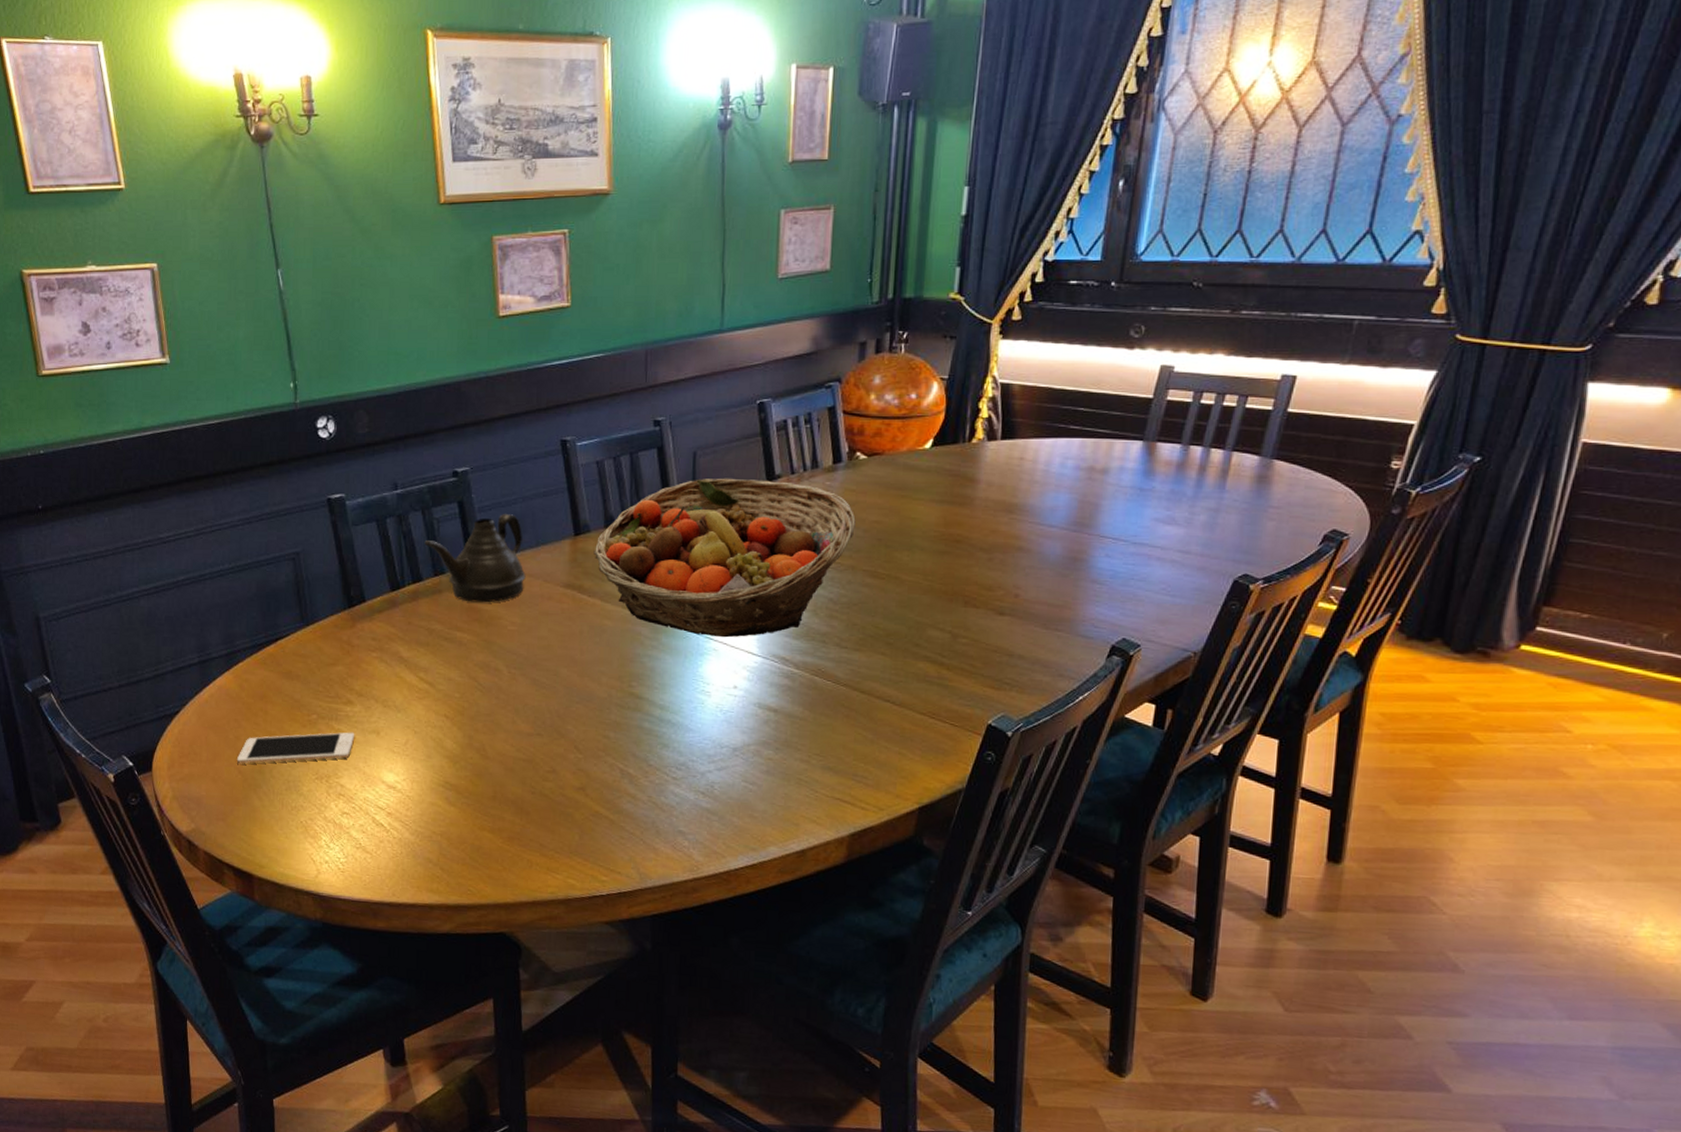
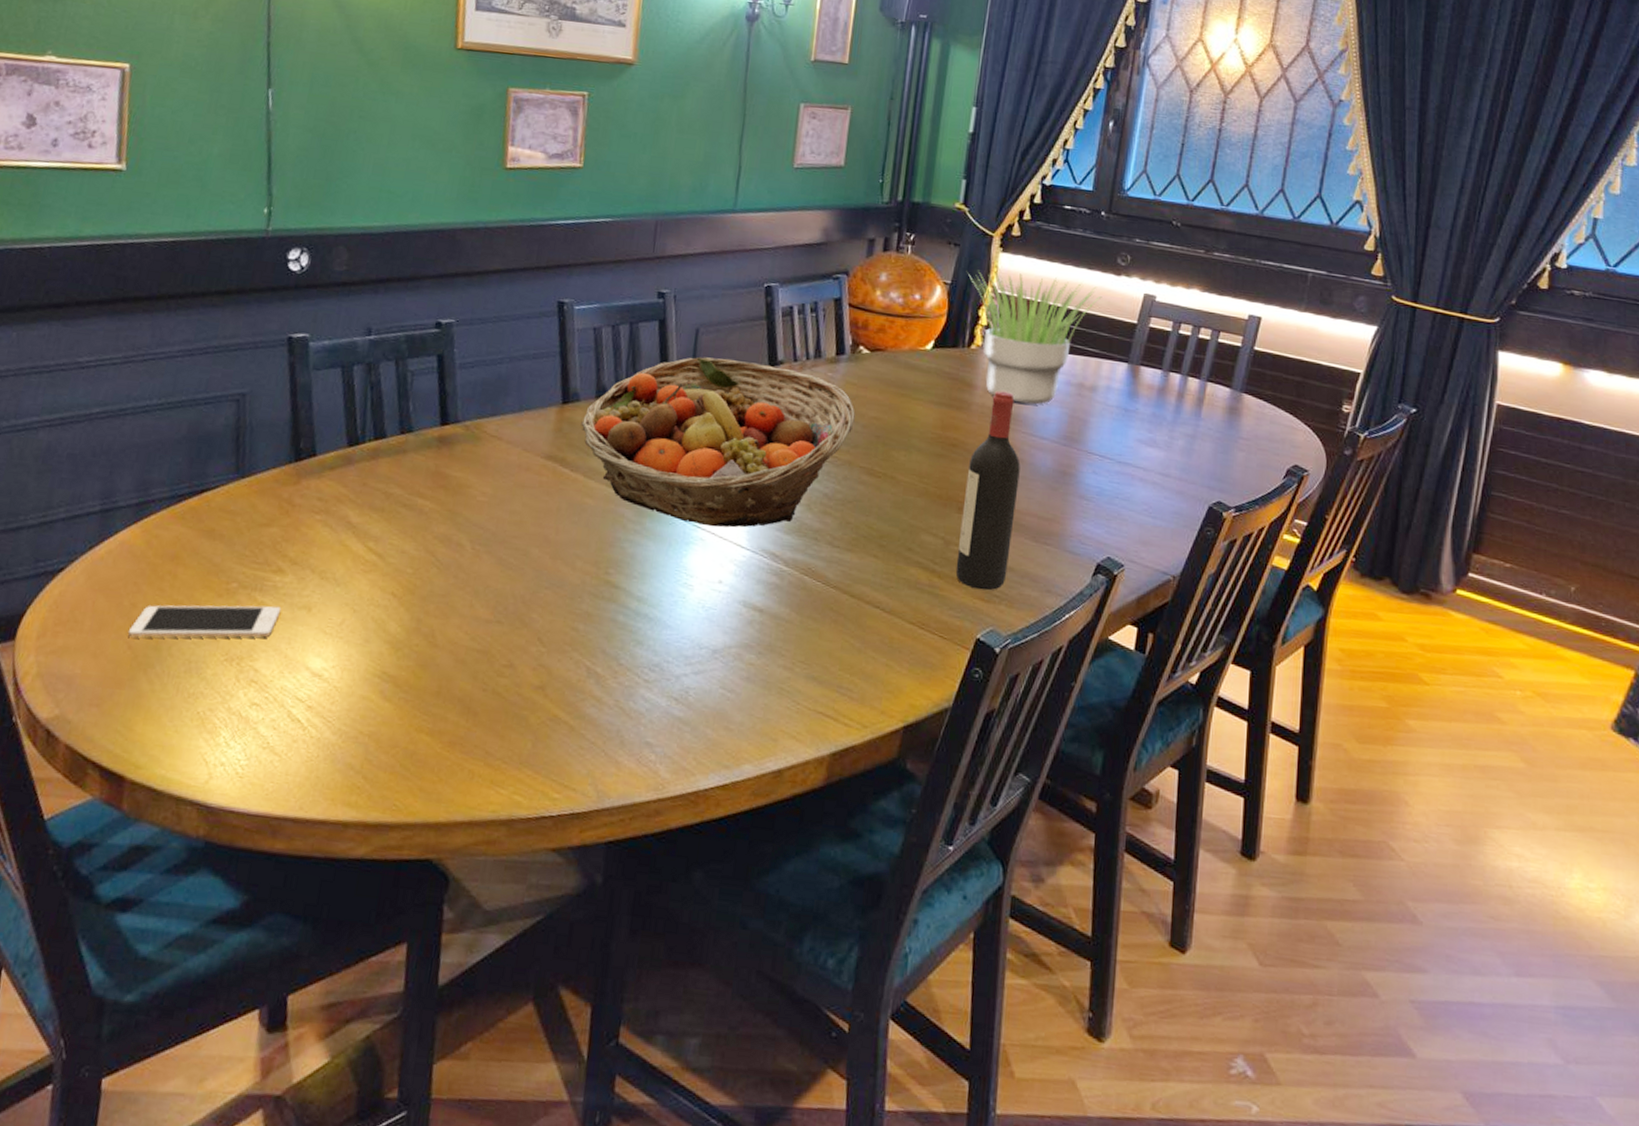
teapot: present [424,513,526,603] -> none [393,372,506,469]
wine bottle: none [964,483,1028,679] -> present [955,390,1021,591]
potted plant: none [966,359,1113,493] -> present [968,272,1102,405]

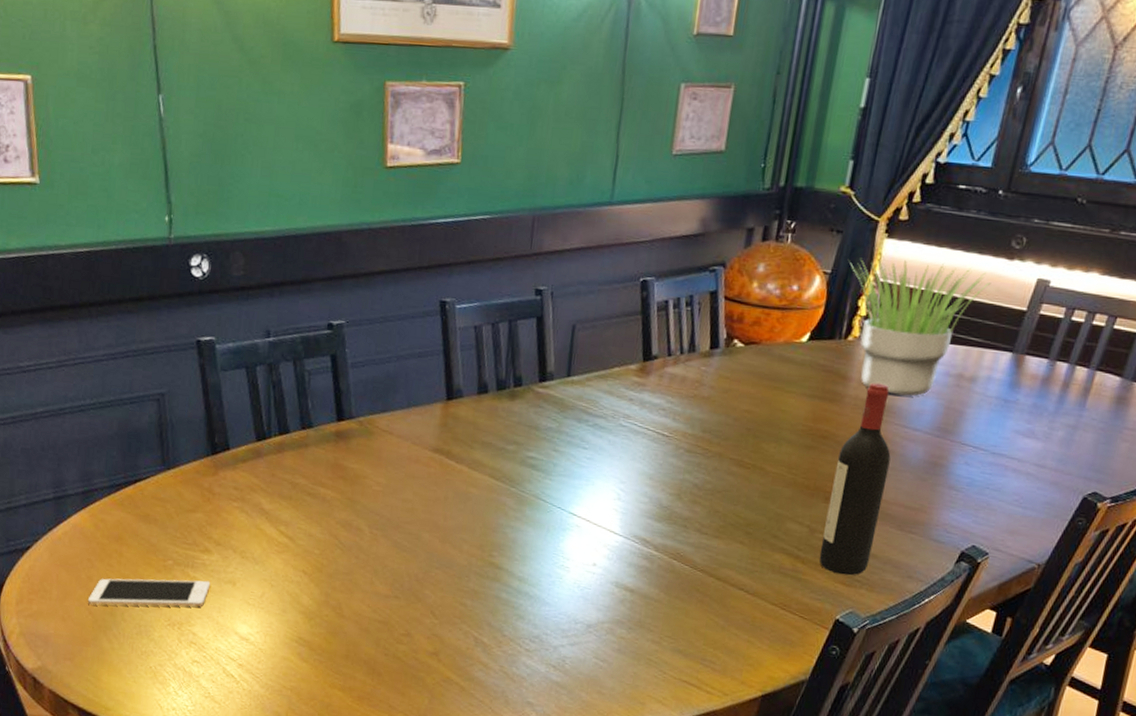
fruit basket: present [581,356,856,528] -> none [464,352,728,515]

